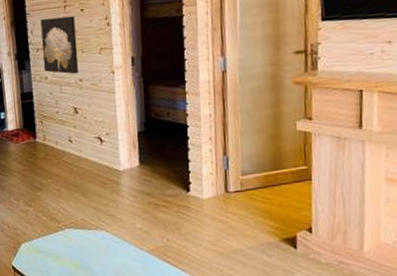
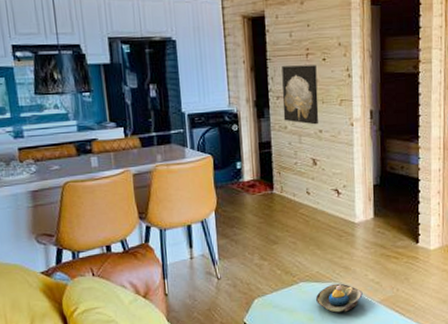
decorative bowl: none [82,231,131,261] -> present [316,283,363,313]

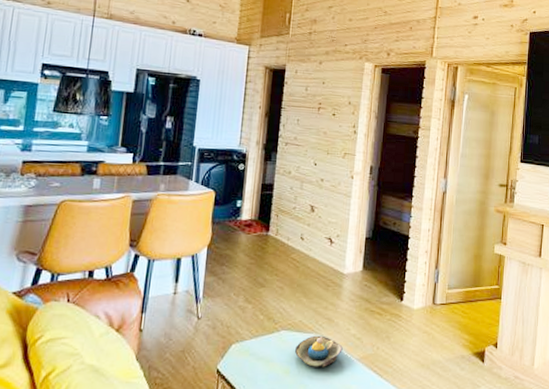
wall art: present [282,65,319,125] -> none [289,116,326,173]

